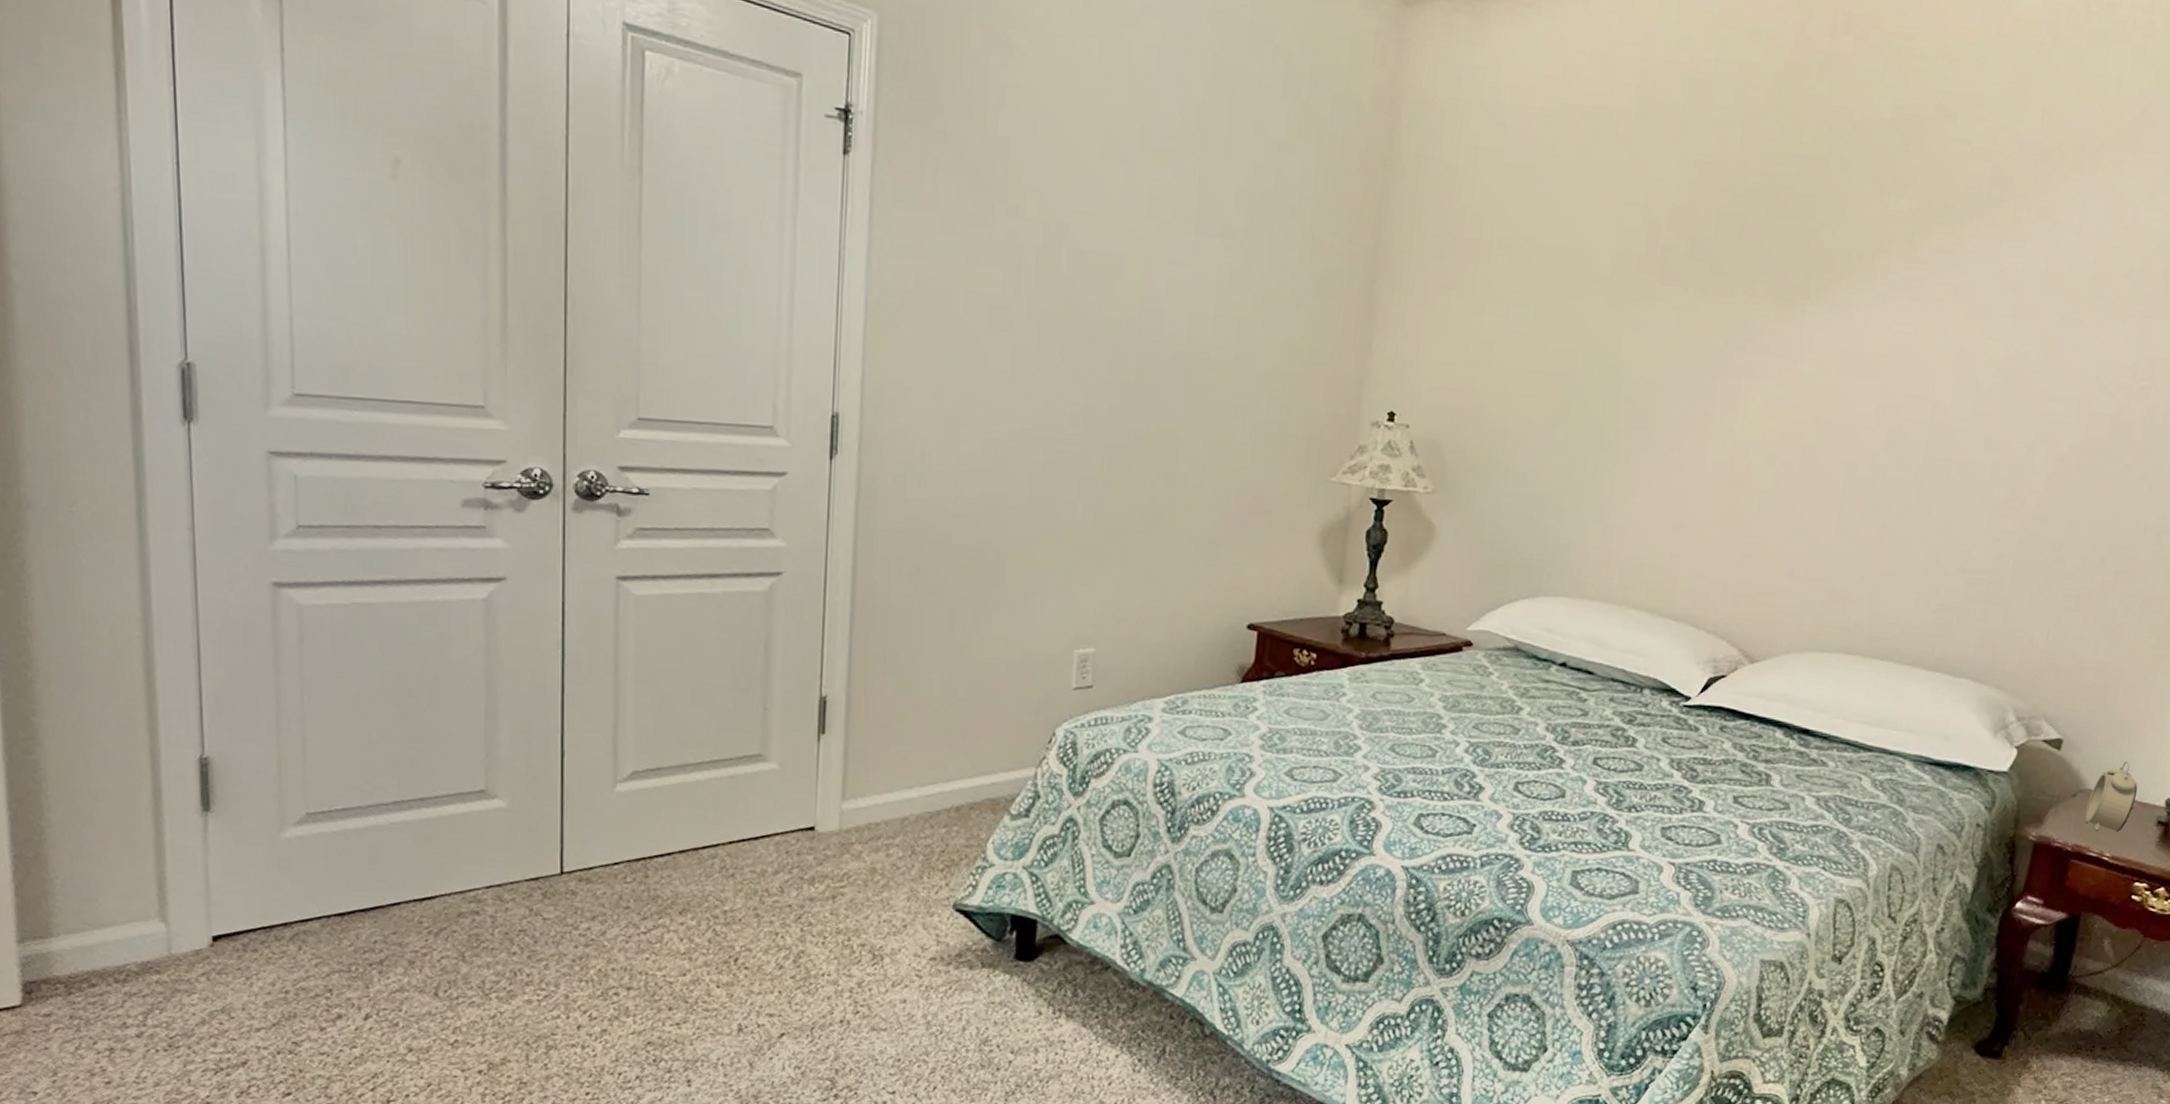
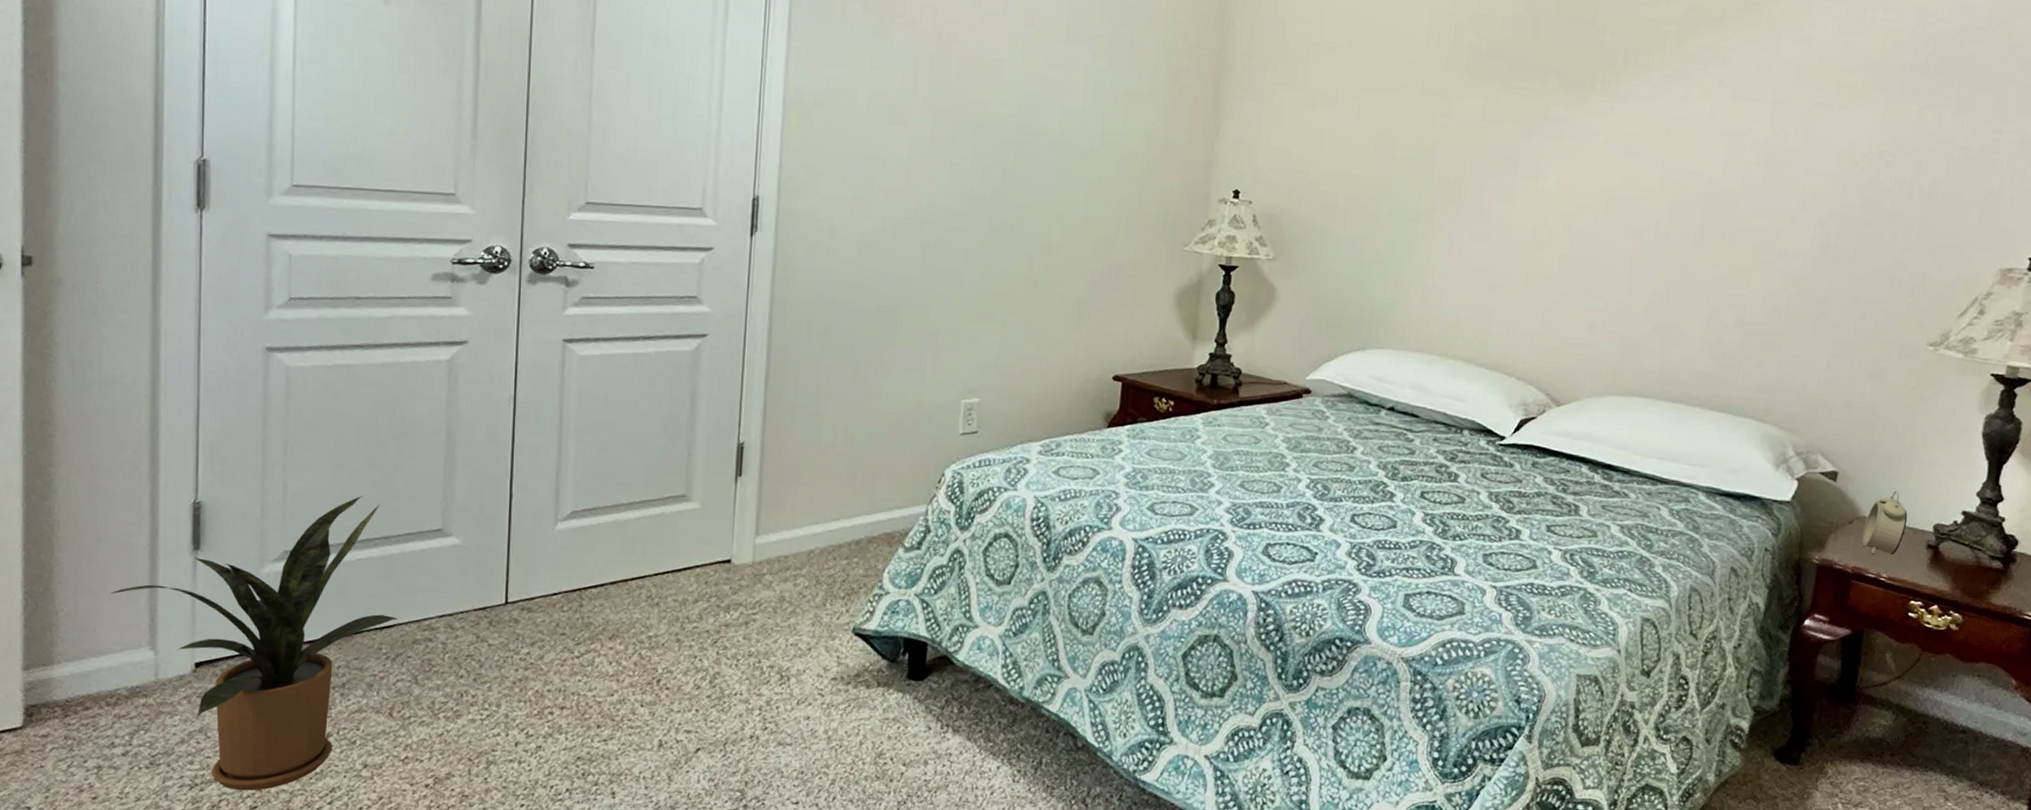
house plant: none [111,752,440,1076] -> present [110,496,398,791]

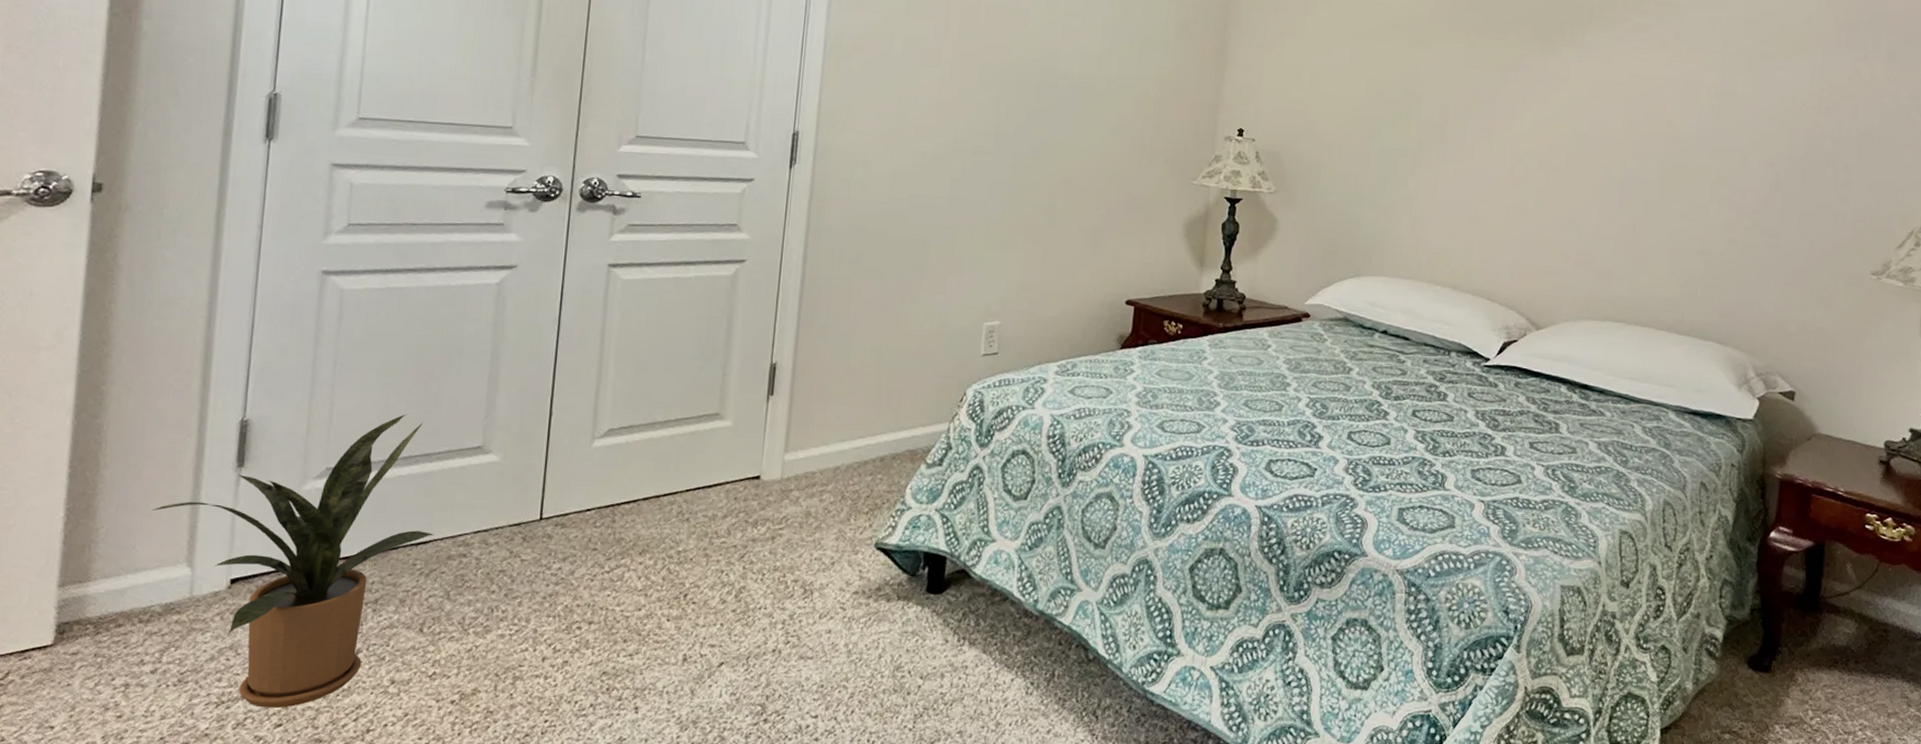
alarm clock: present [1861,490,1908,554] -> none [1819,409,1861,470]

